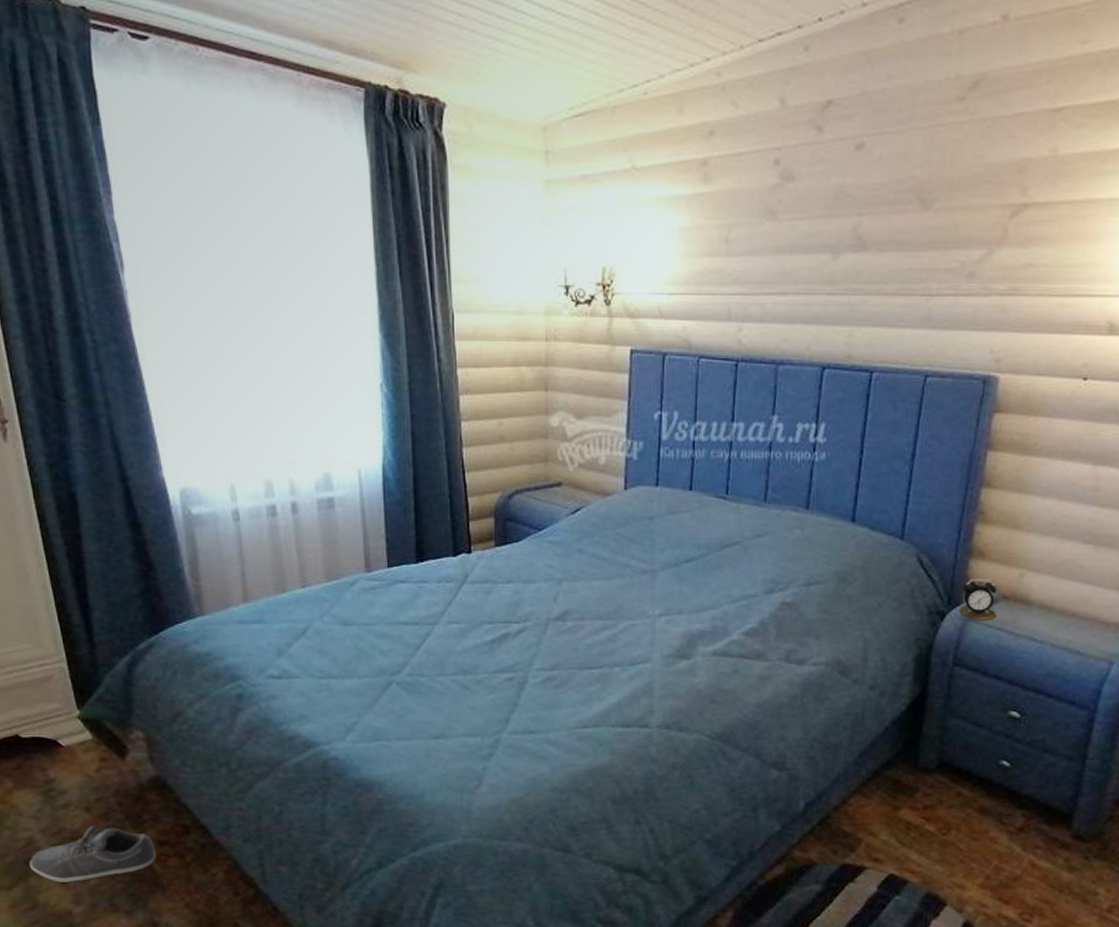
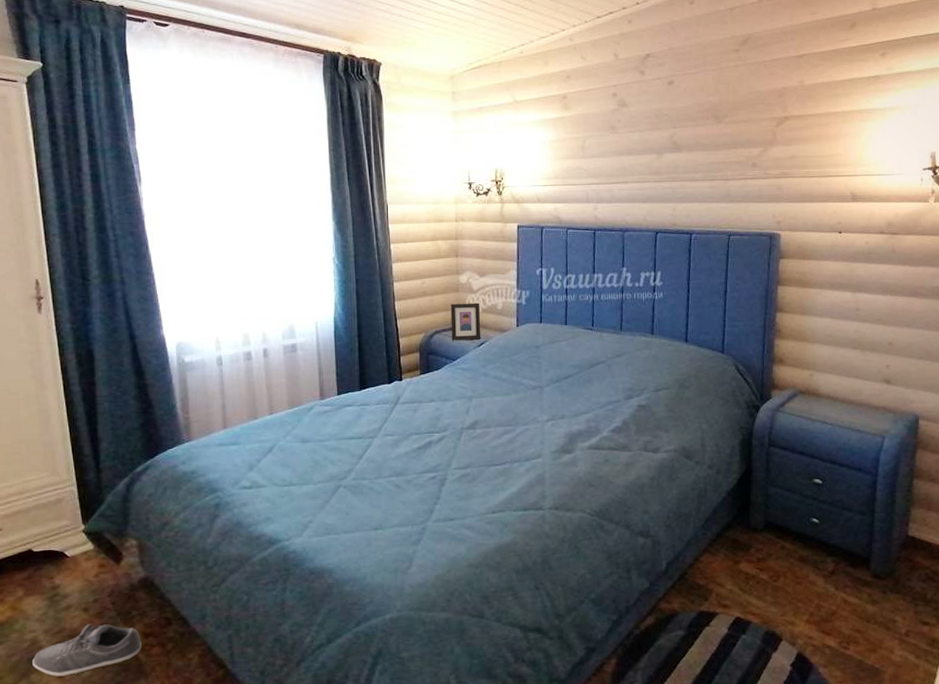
picture frame: none [536,454,575,505] -> present [450,303,480,341]
alarm clock: present [958,578,997,621] -> none [768,379,796,411]

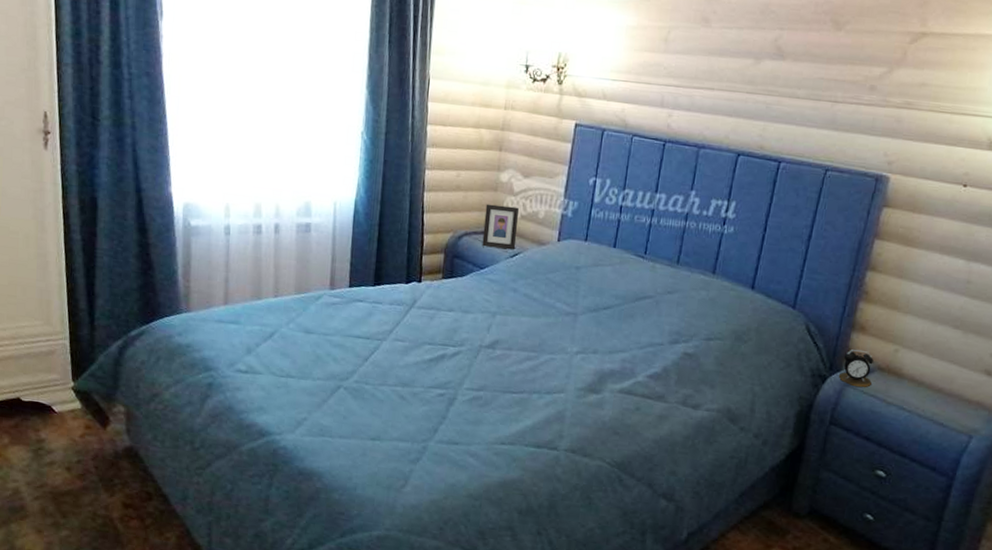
shoe: present [32,624,142,677] -> none [13,484,121,532]
alarm clock: none [768,379,796,411] -> present [838,349,874,388]

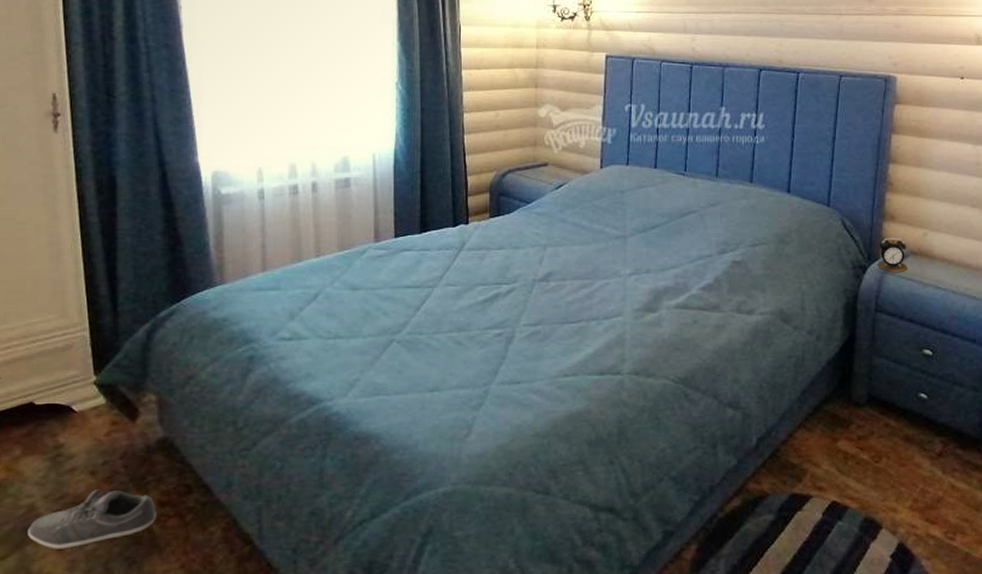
shoe: none [13,484,121,532] -> present [28,490,156,549]
picture frame: present [482,204,519,249] -> none [526,139,559,182]

